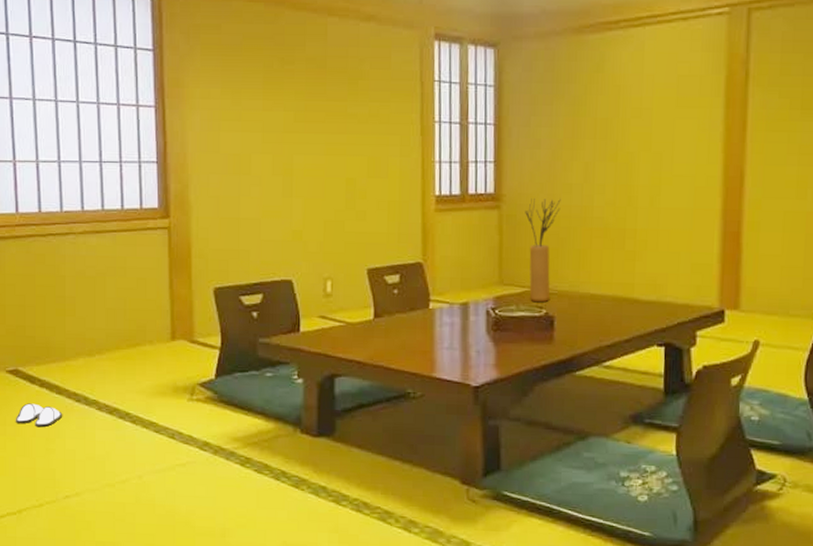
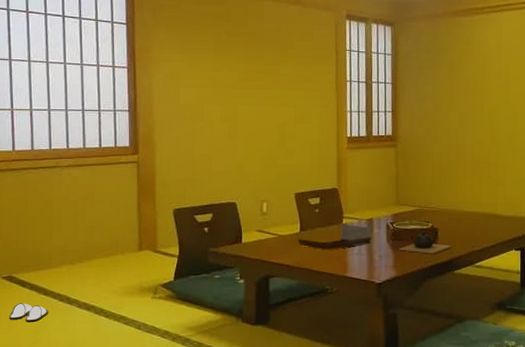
tray: none [371,308,467,342] -> present [298,223,372,250]
teapot: none [502,320,572,350] -> present [398,231,452,254]
vase: present [525,199,561,303] -> none [415,139,442,218]

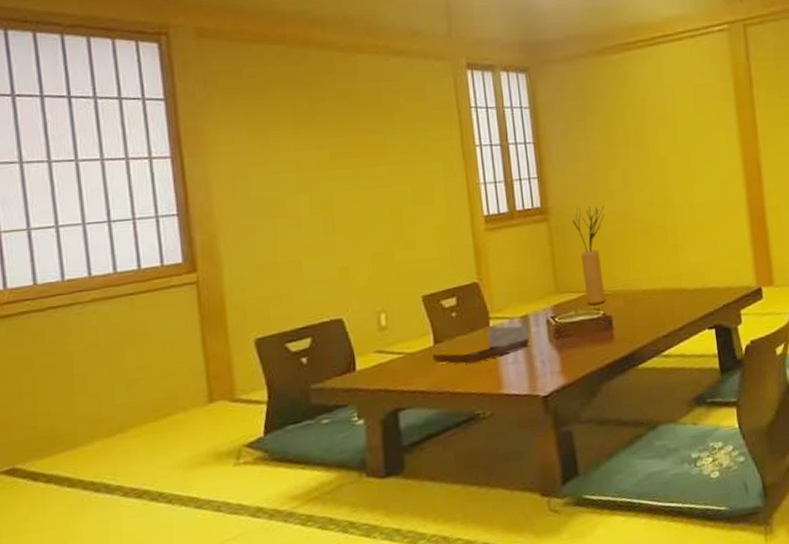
slippers: present [8,303,48,322] -> none [14,503,77,531]
teapot: present [398,231,452,254] -> none [565,322,631,351]
vase: none [415,139,442,218] -> present [572,206,605,306]

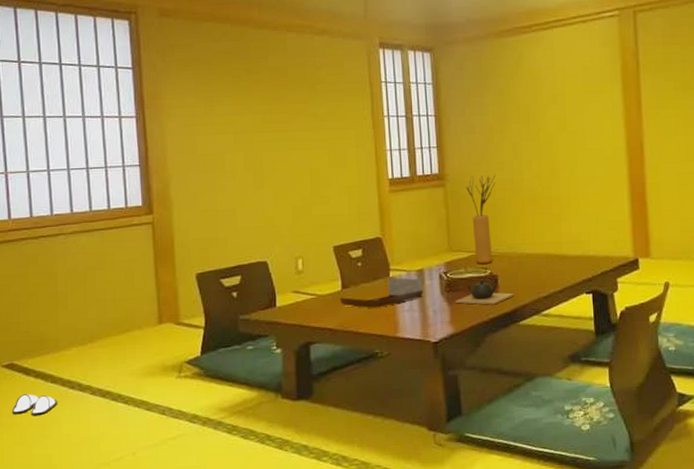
slippers: none [14,503,77,531] -> present [11,394,57,415]
teapot: none [565,322,631,351] -> present [454,280,514,305]

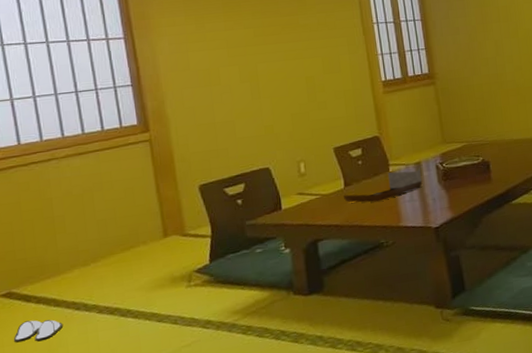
teapot: present [454,280,514,305] -> none [451,166,506,190]
vase: present [466,175,496,265] -> none [455,71,484,153]

